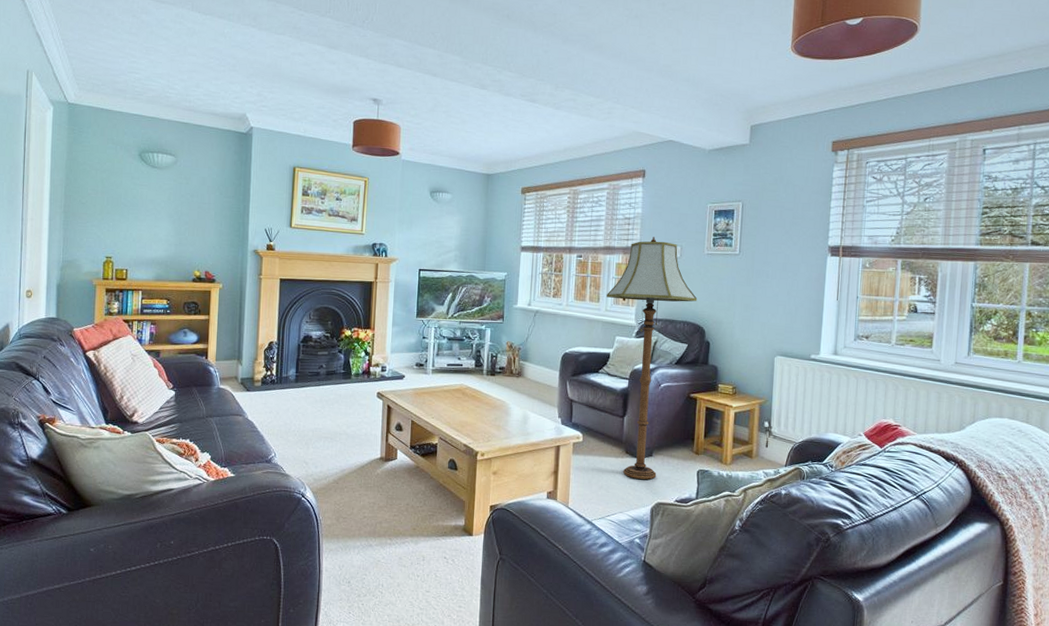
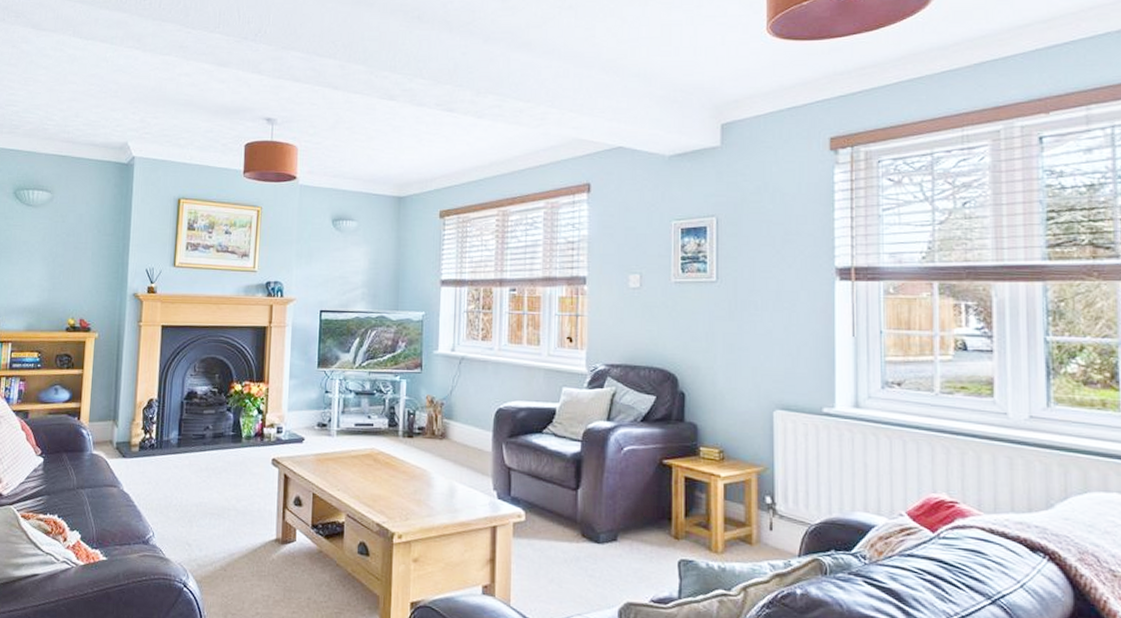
floor lamp: present [607,236,698,480] -> none [549,263,665,572]

